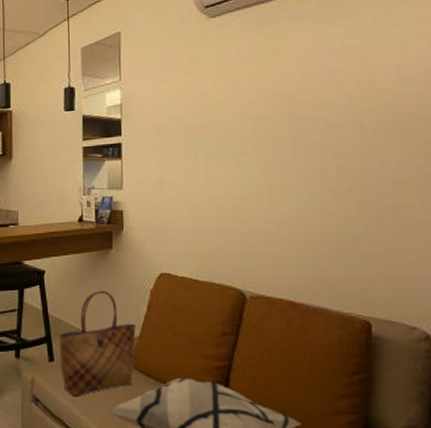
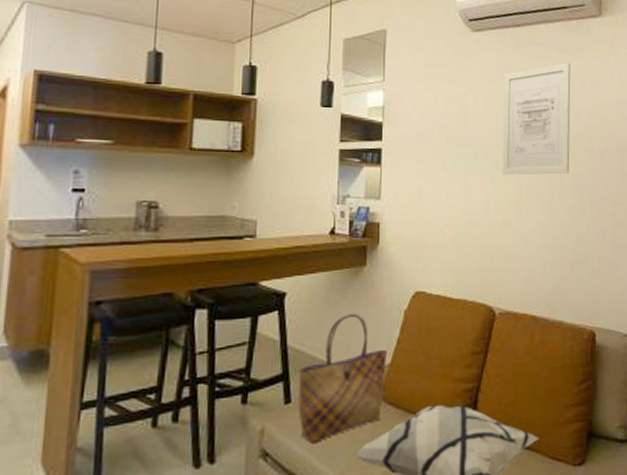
wall art: none [247,32,332,159] -> present [502,63,571,175]

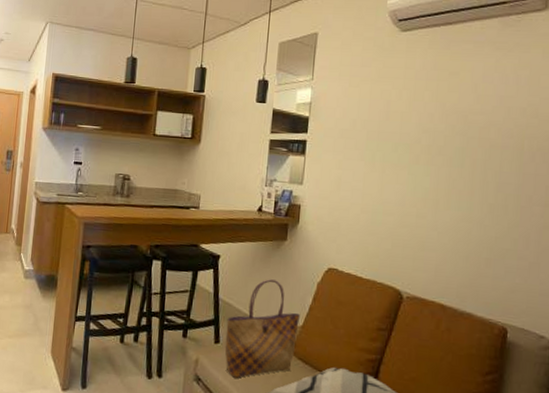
wall art: present [502,63,571,175] -> none [421,60,505,172]

